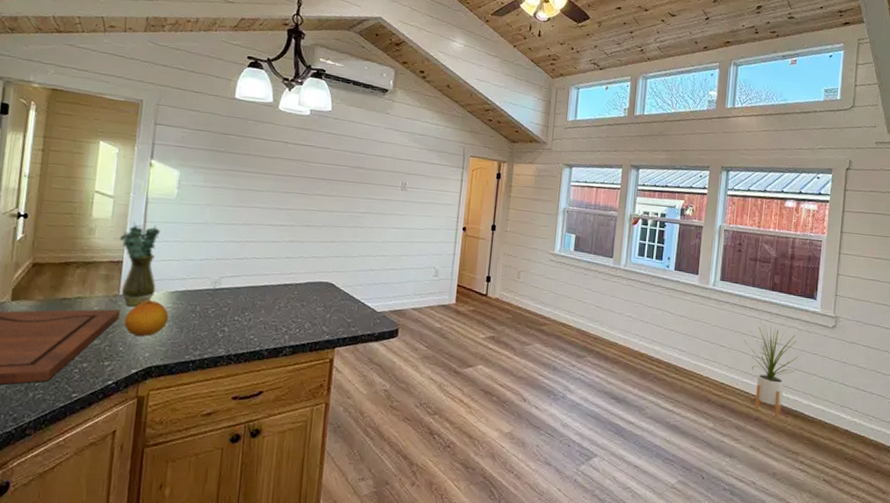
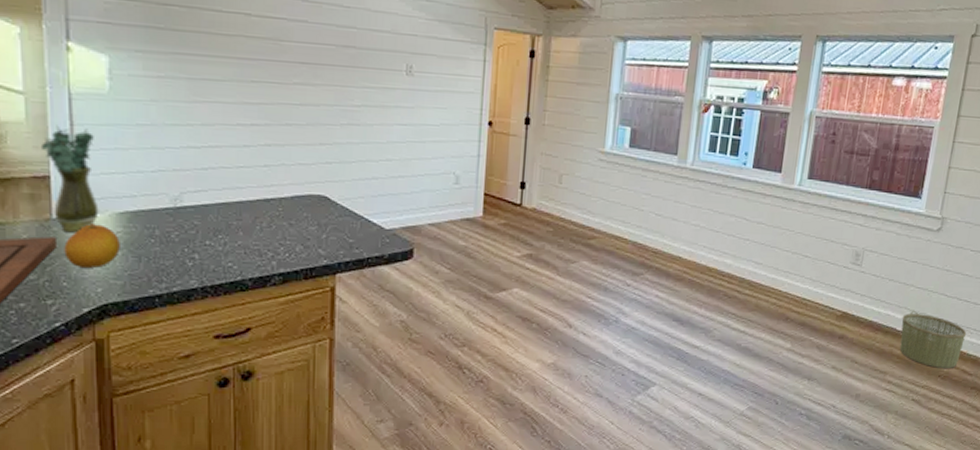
house plant: present [743,322,797,418] -> none [831,226,894,335]
basket: none [808,398,867,453] -> present [899,311,967,369]

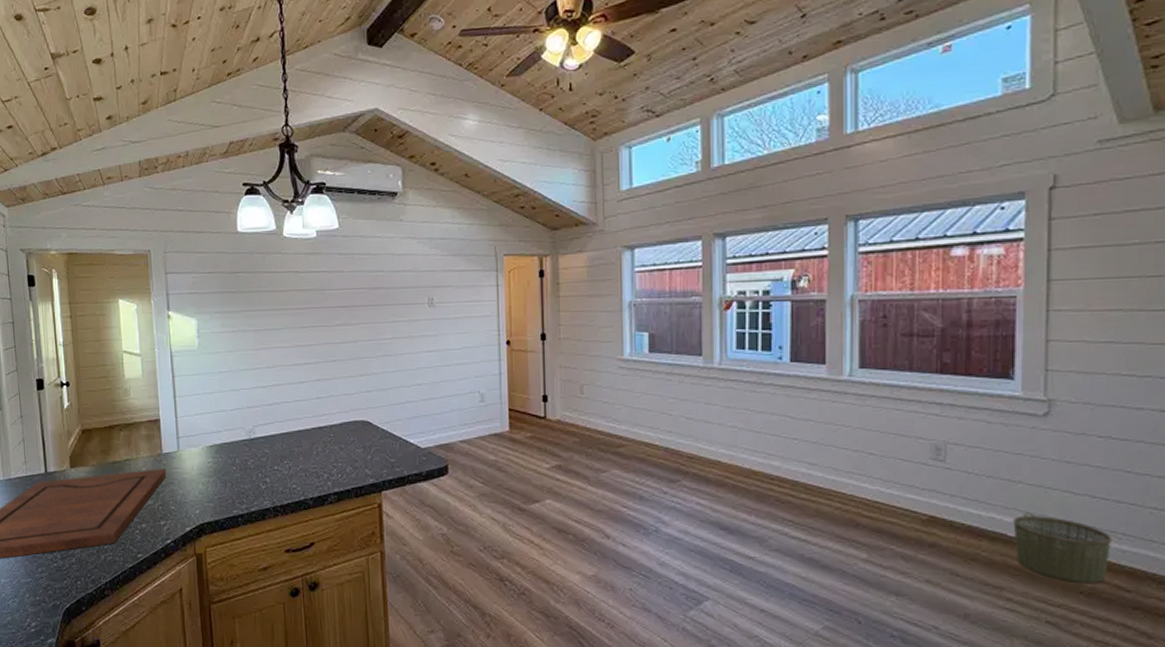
vase: present [42,125,99,233] -> none [153,378,195,465]
fruit: present [64,224,120,269] -> none [171,456,211,494]

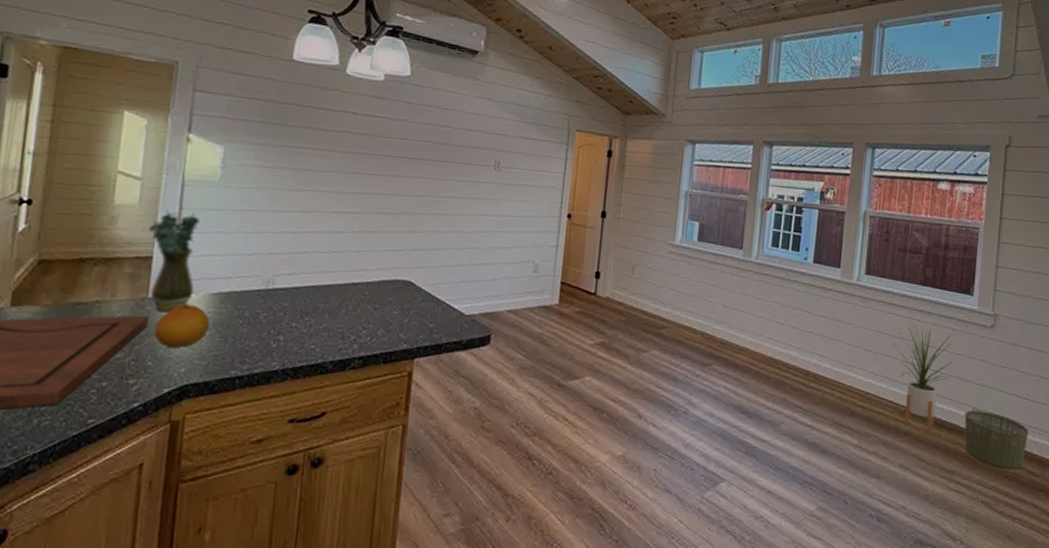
vase: none [153,378,195,465] -> present [149,209,200,313]
fruit: none [171,456,211,494] -> present [154,304,210,349]
house plant: none [902,417,989,542] -> present [891,321,952,432]

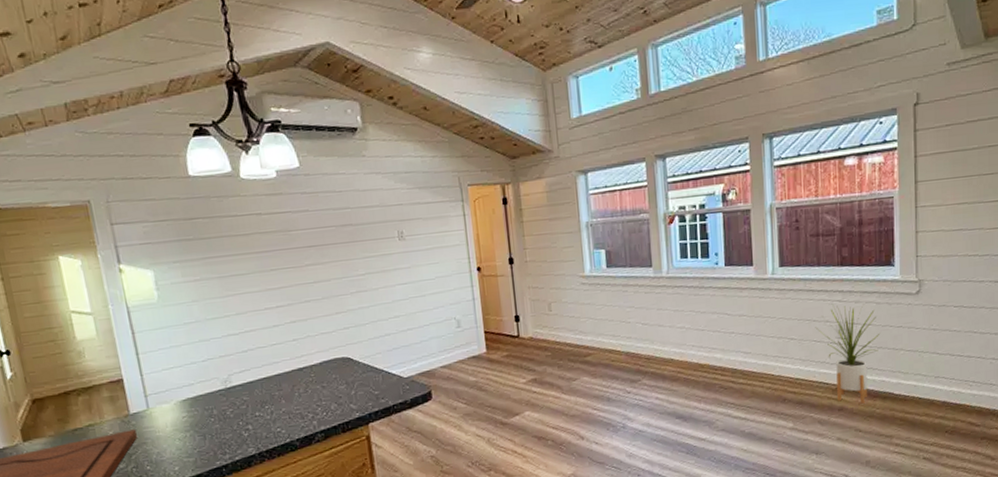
vase: present [149,209,200,313] -> none [112,334,167,424]
fruit: present [154,304,210,349] -> none [143,412,188,452]
basket: present [964,408,1029,470] -> none [897,373,966,425]

